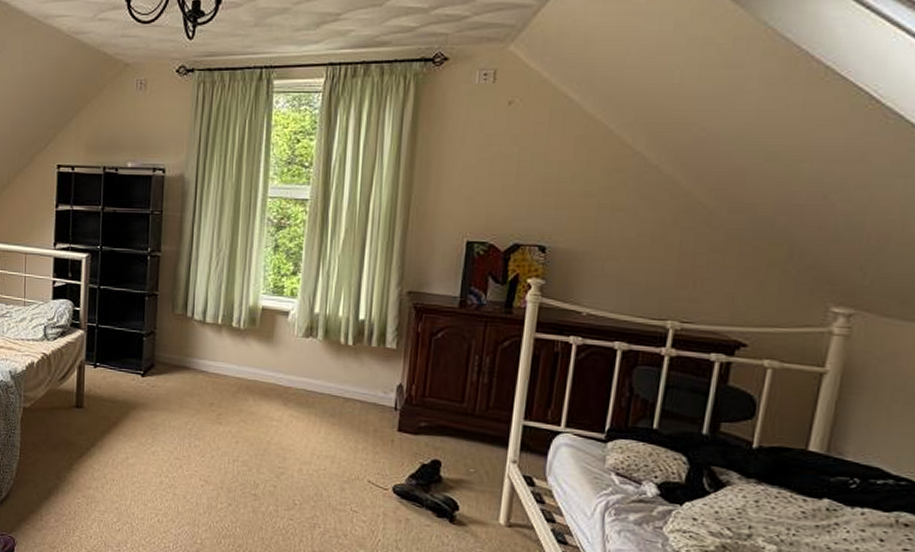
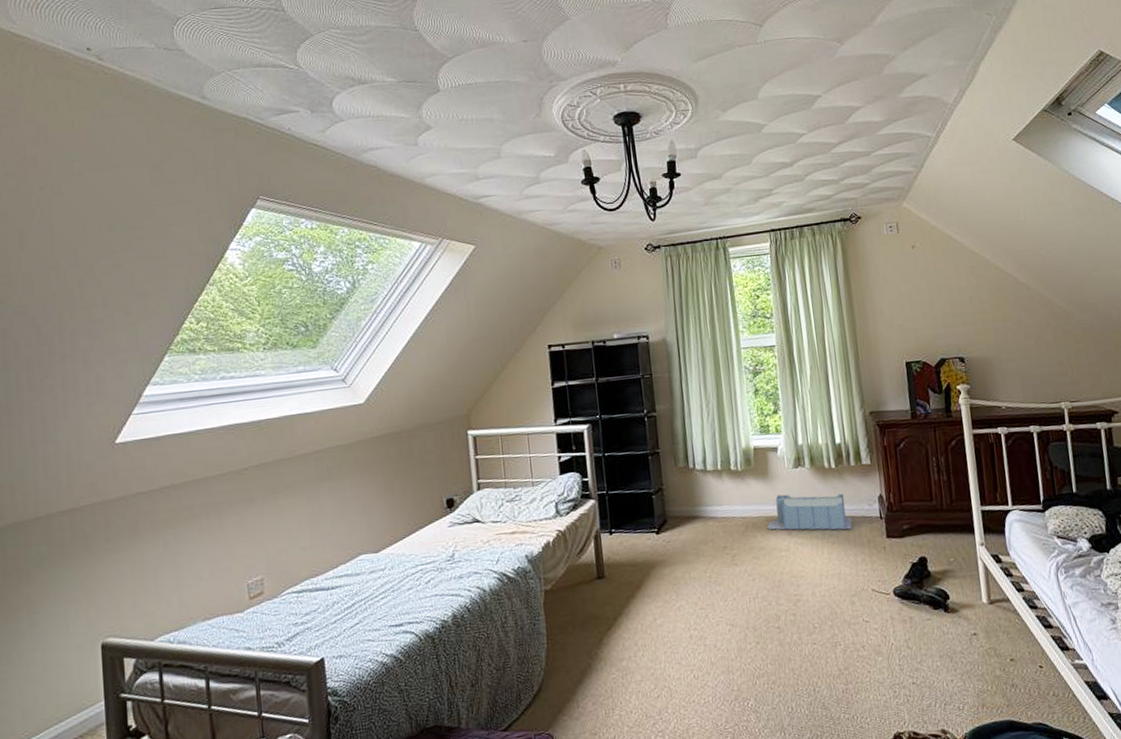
storage bin: none [261,362,359,414] -> present [767,493,852,530]

